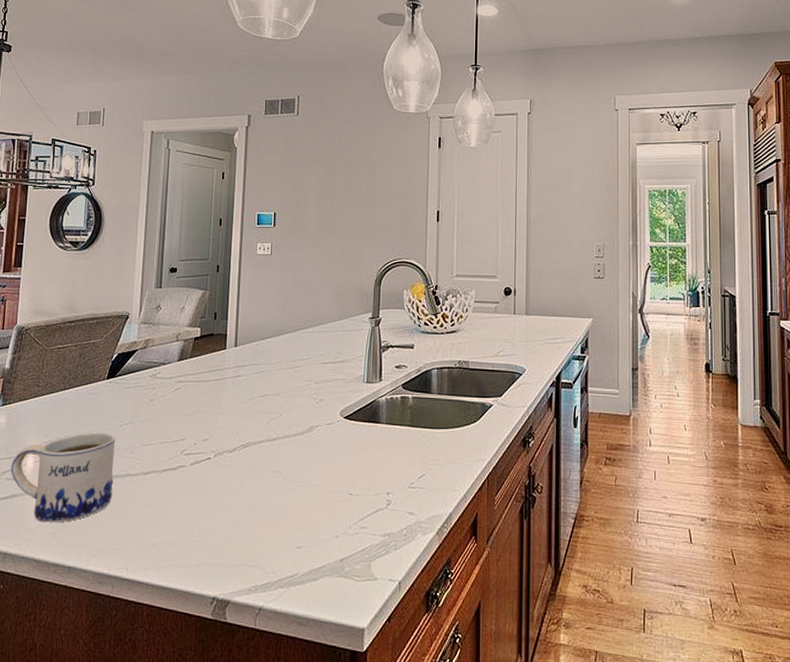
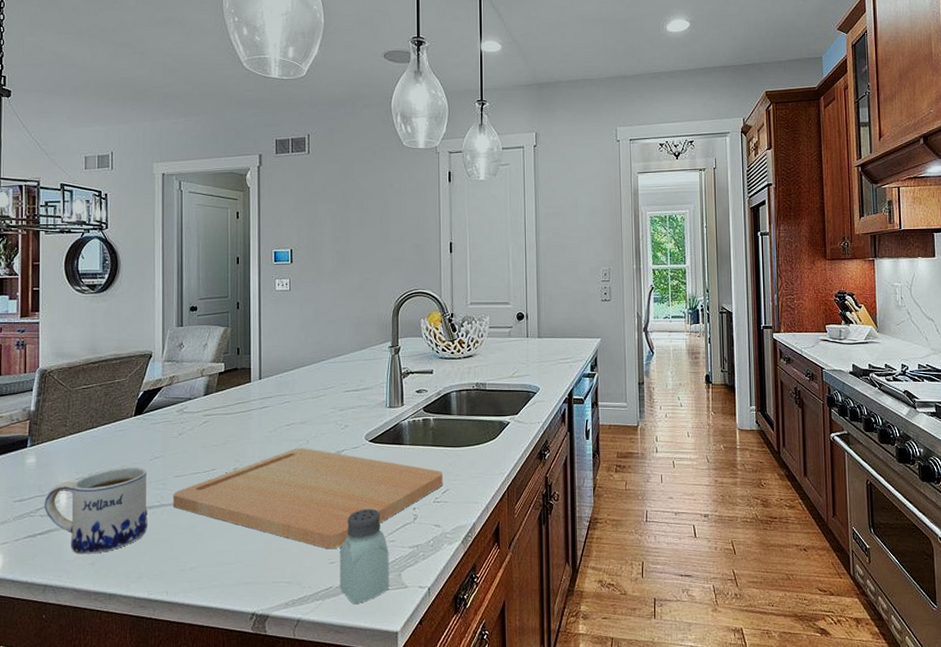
cutting board: none [139,421,420,533] -> present [172,448,444,550]
saltshaker: none [305,490,359,595] -> present [339,508,389,605]

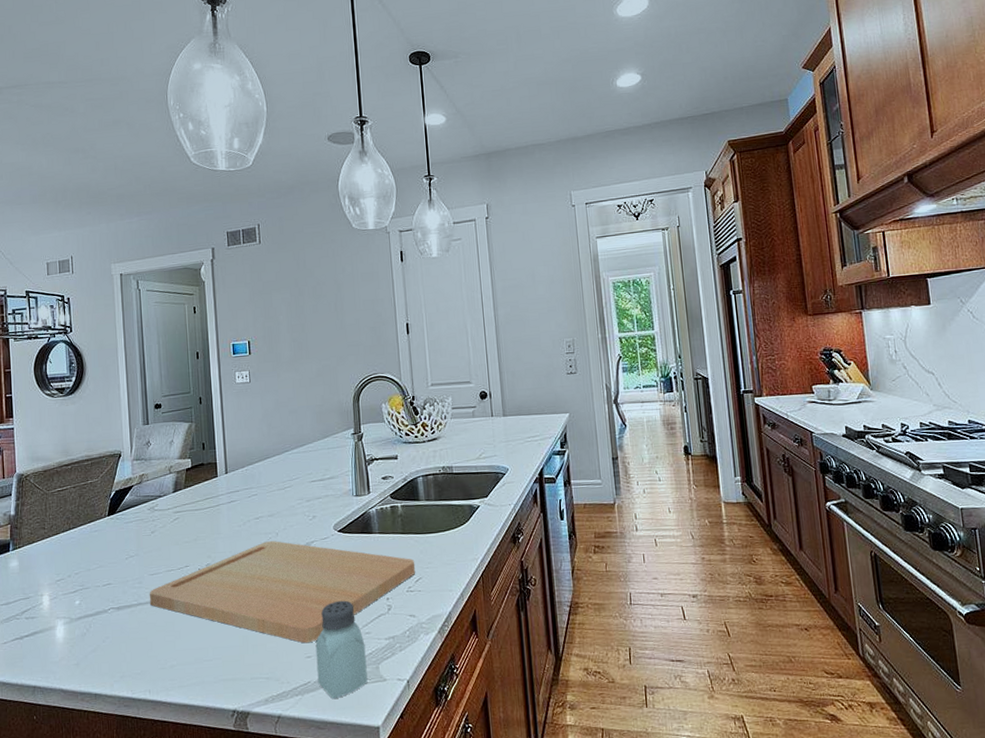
mug: present [44,467,147,554] -> none [28,566,127,655]

